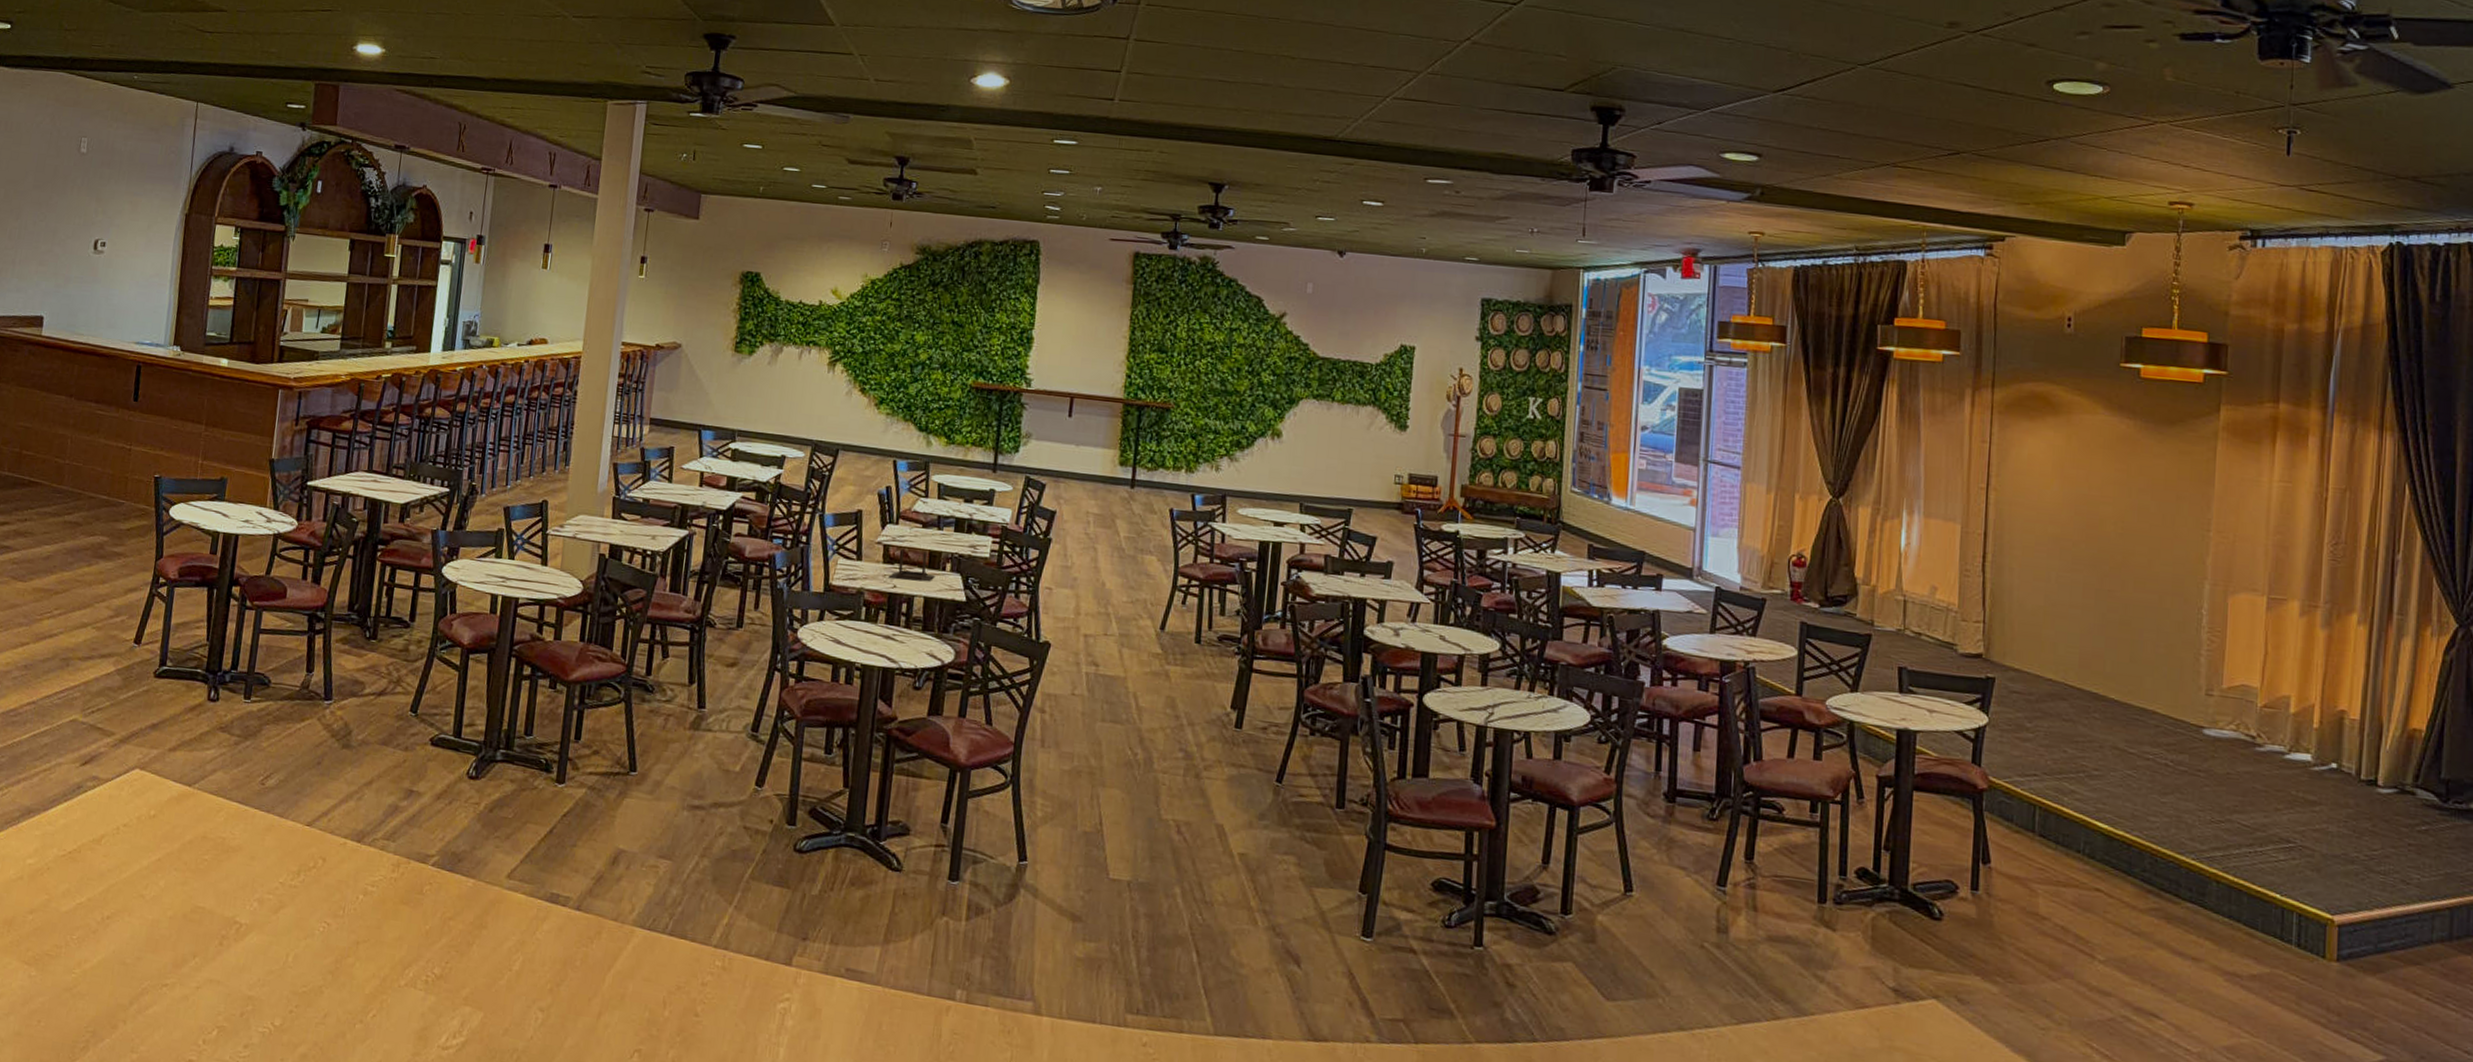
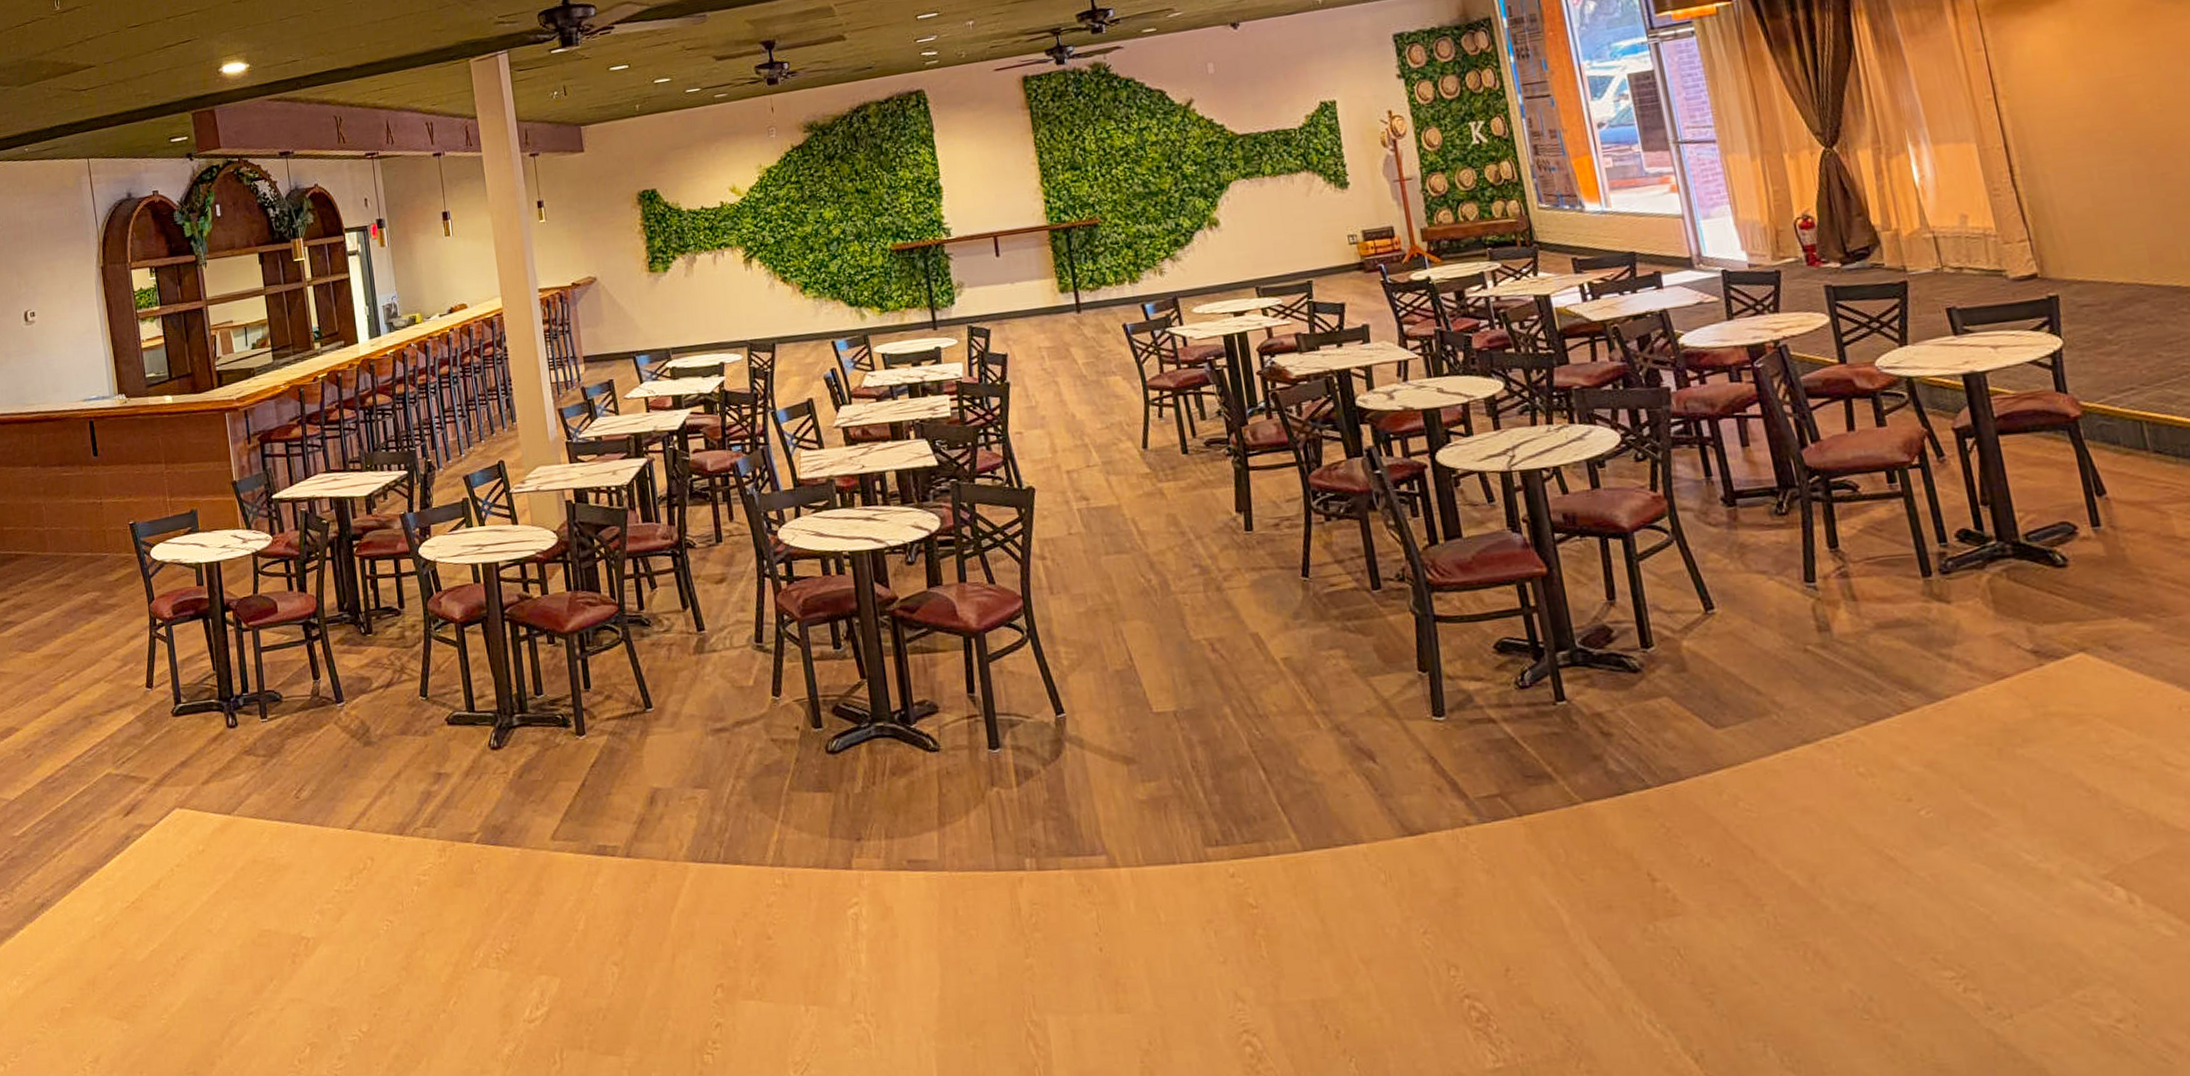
napkin holder: present [887,549,935,582] -> none [853,424,902,460]

